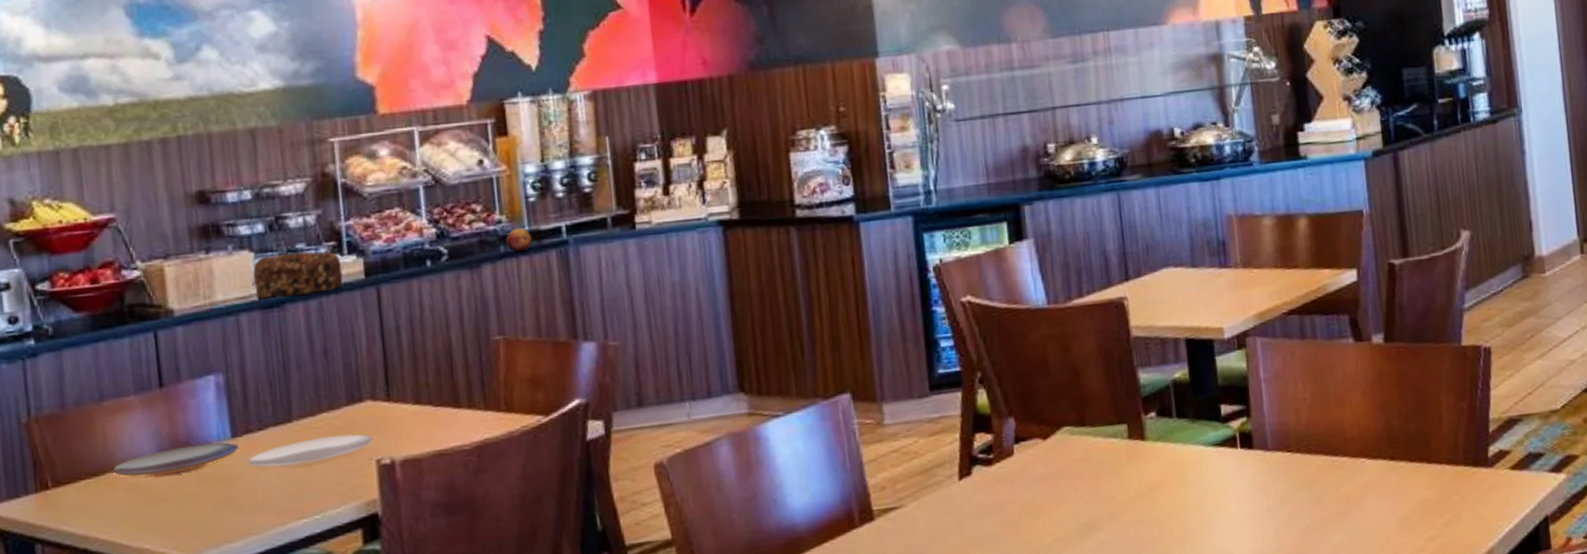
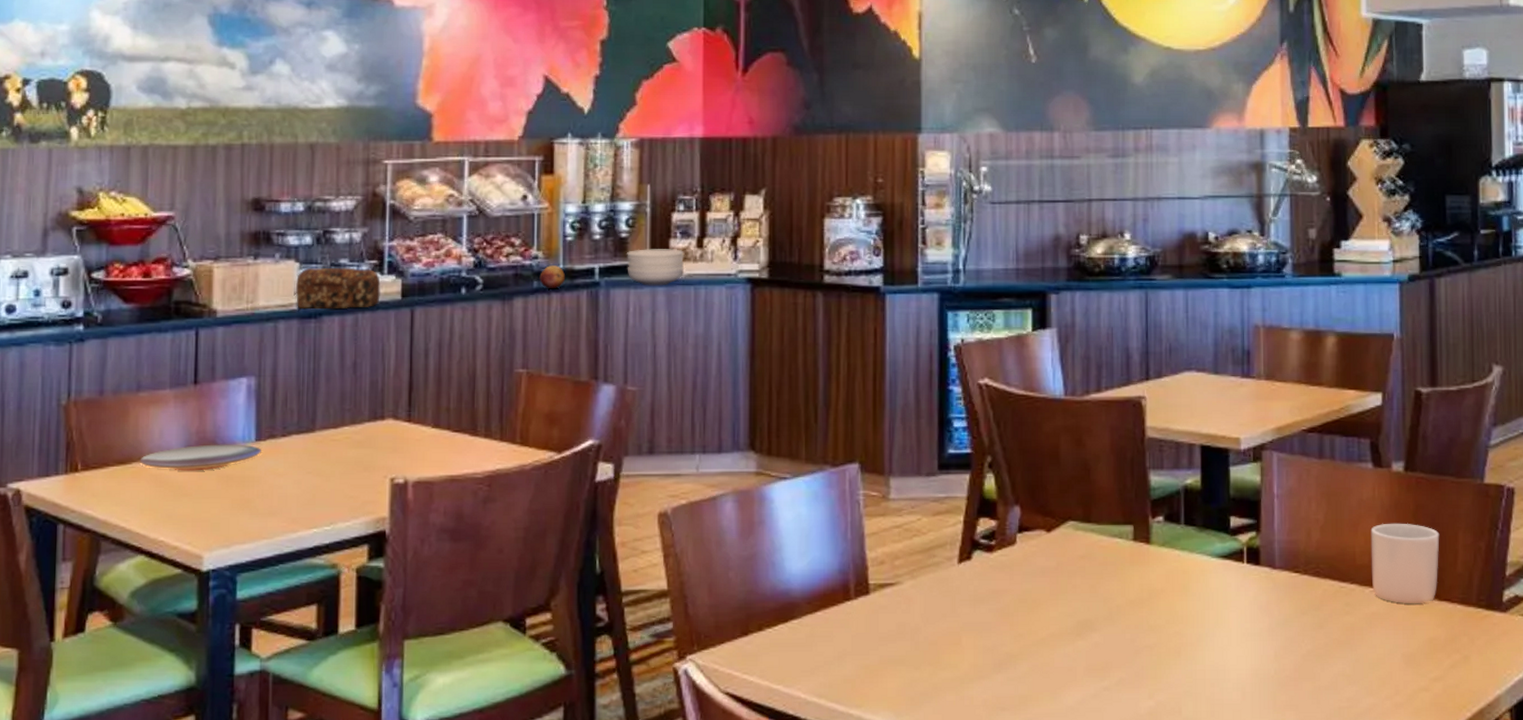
plate: present [248,434,373,469] -> none [268,449,390,476]
bowl: none [592,199,653,240] -> present [627,249,684,286]
mug: none [1357,392,1425,471] -> present [1370,523,1440,605]

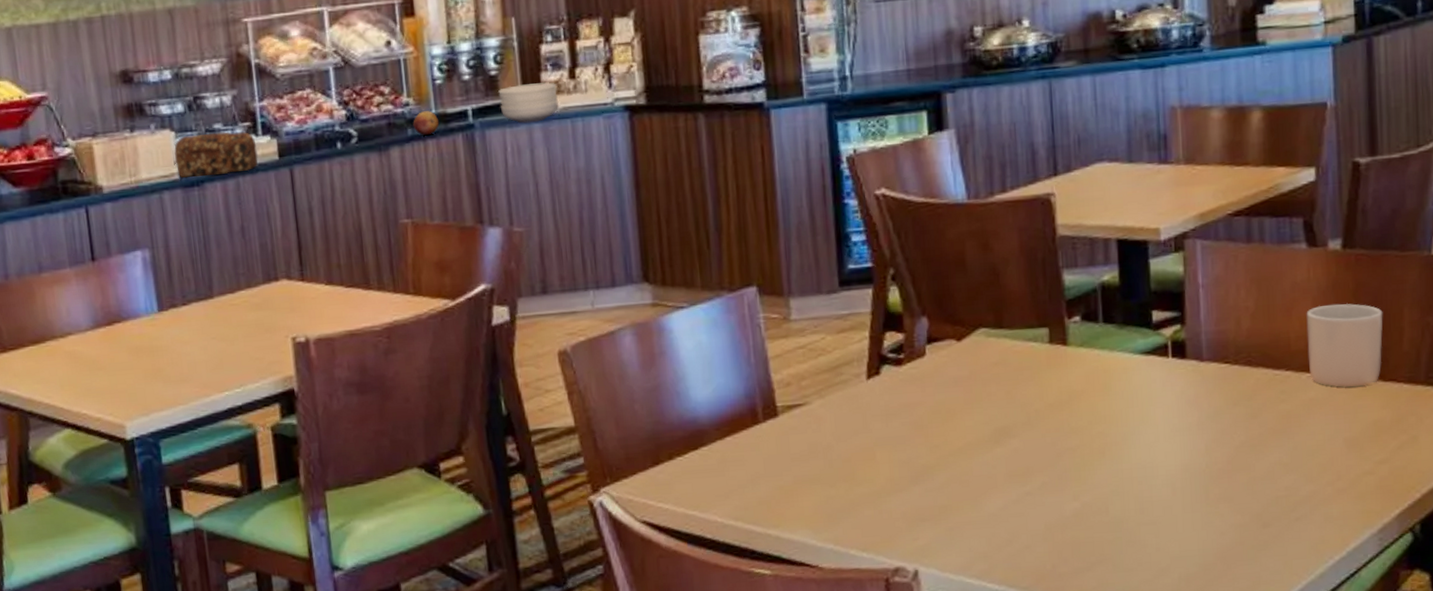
plate: present [140,444,261,471] -> none [52,316,165,346]

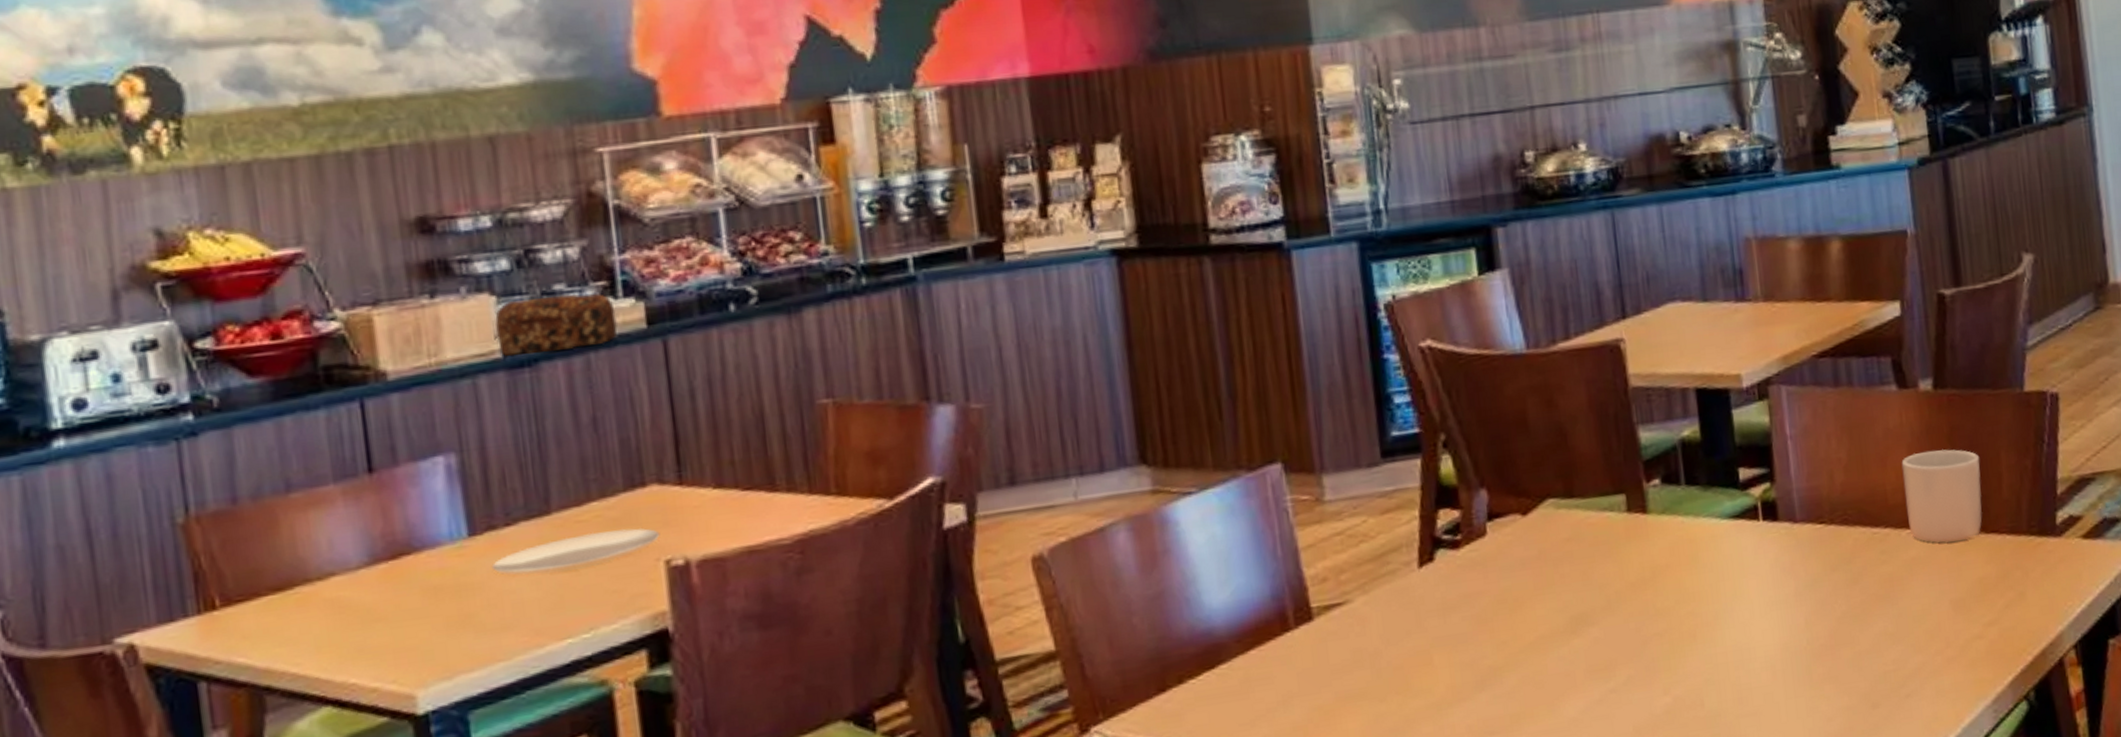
plate: none [173,312,289,343] -> present [491,528,661,576]
fruit: present [413,111,440,136] -> none [834,261,870,293]
bowl: present [498,82,558,124] -> none [948,223,1027,275]

